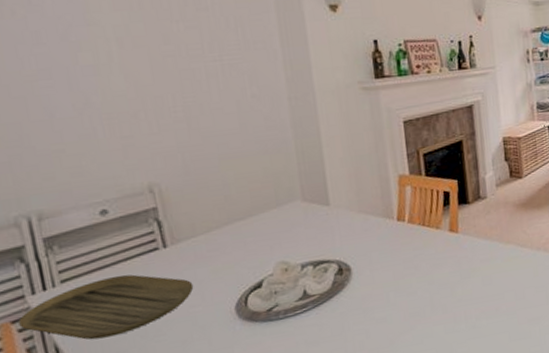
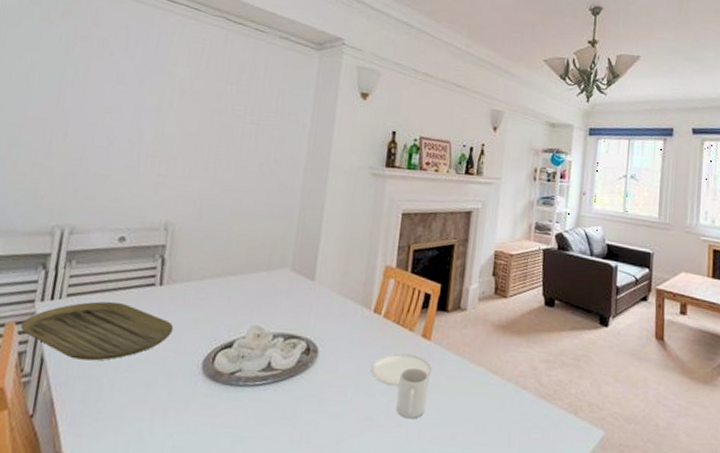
plate: none [406,248,466,282] -> present [370,353,433,387]
mug: none [435,259,467,305] -> present [396,367,429,419]

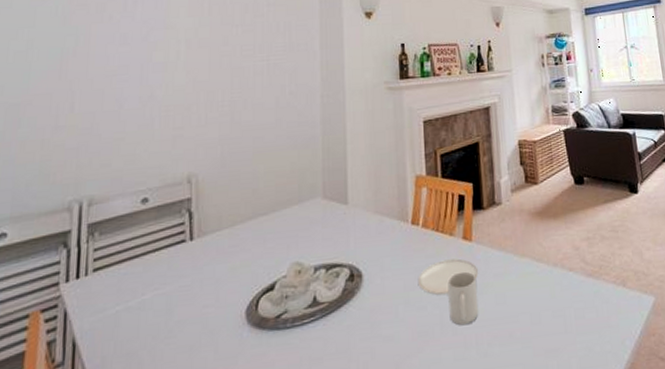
placemat: present [21,301,174,361] -> none [47,266,211,337]

